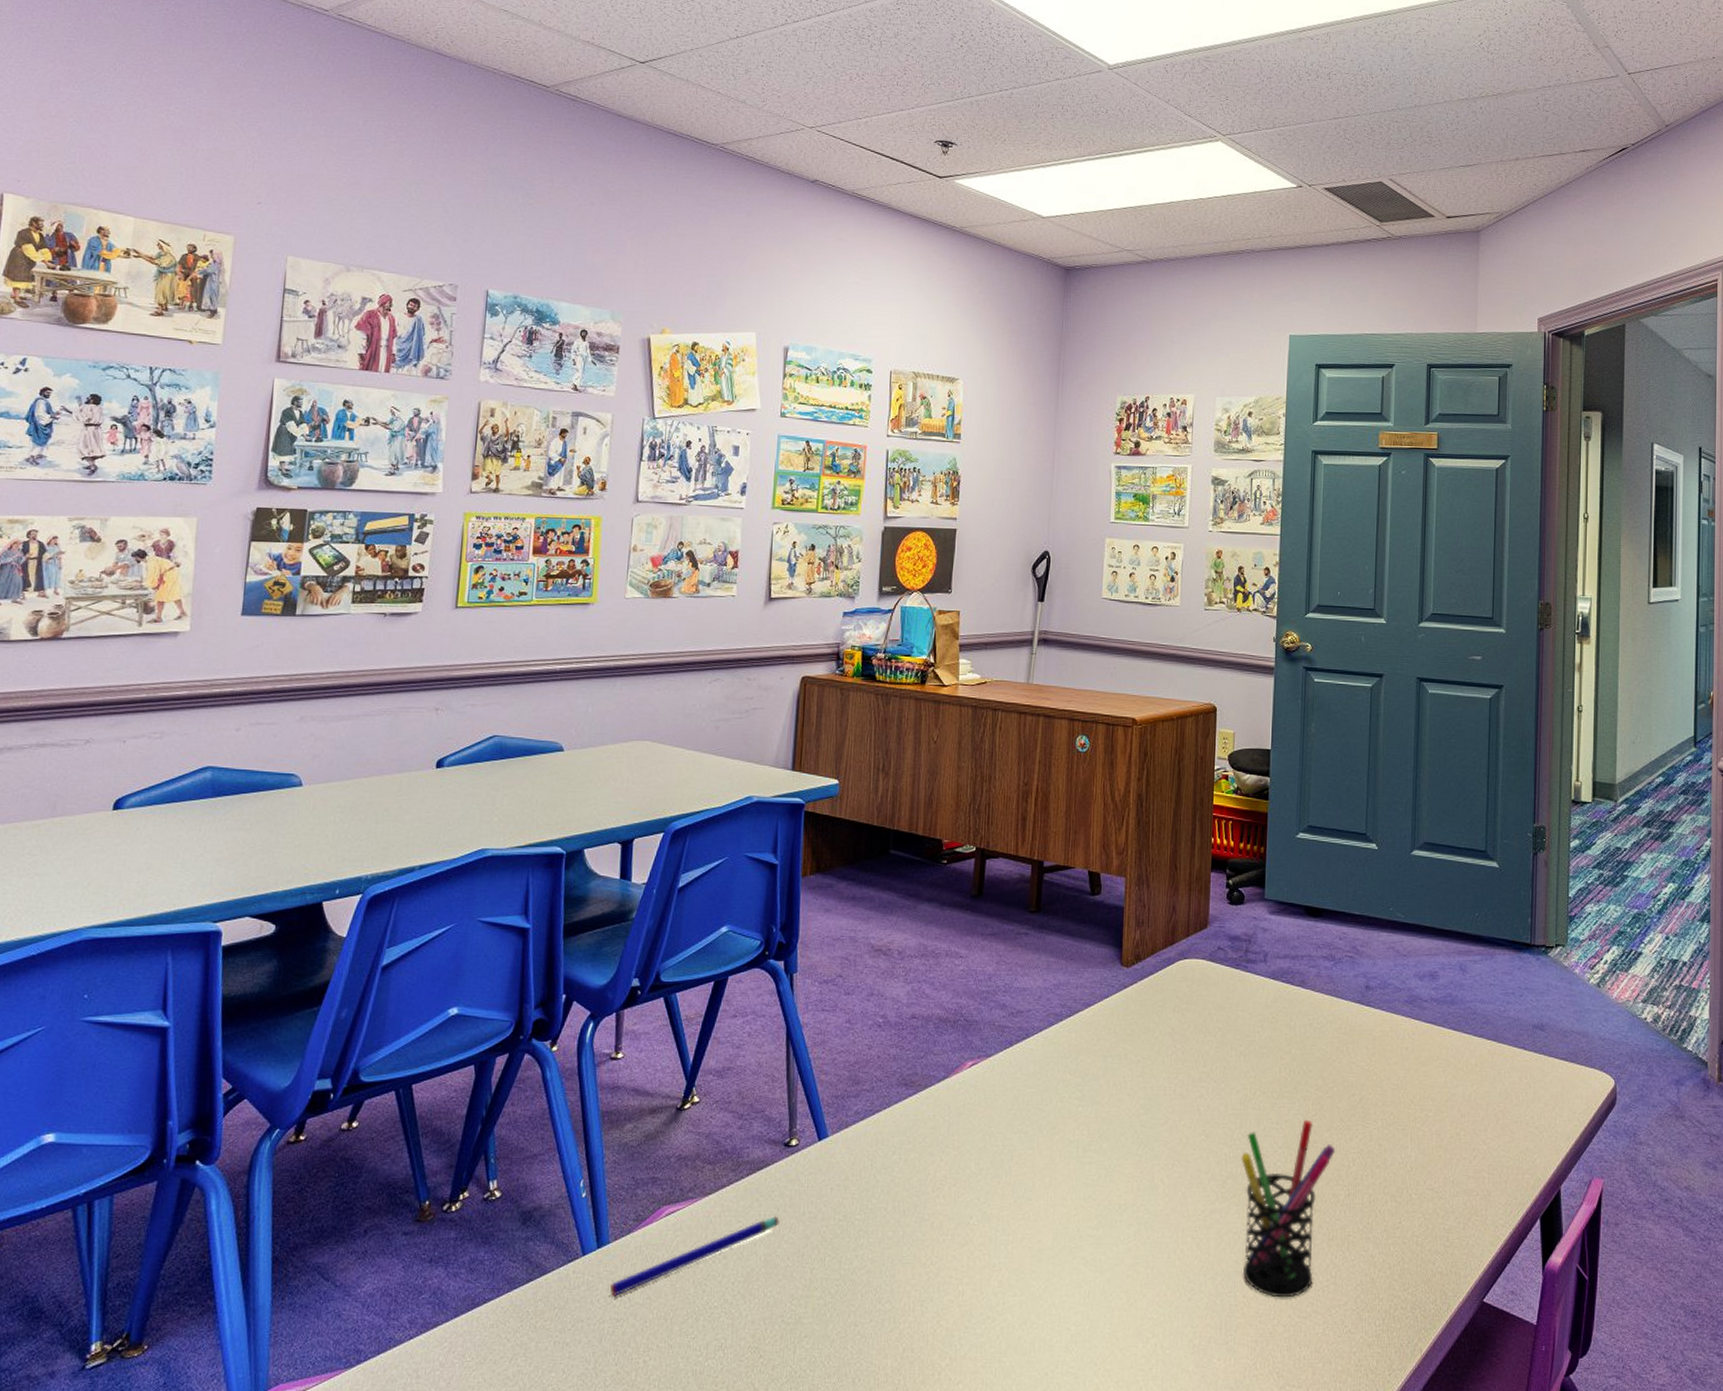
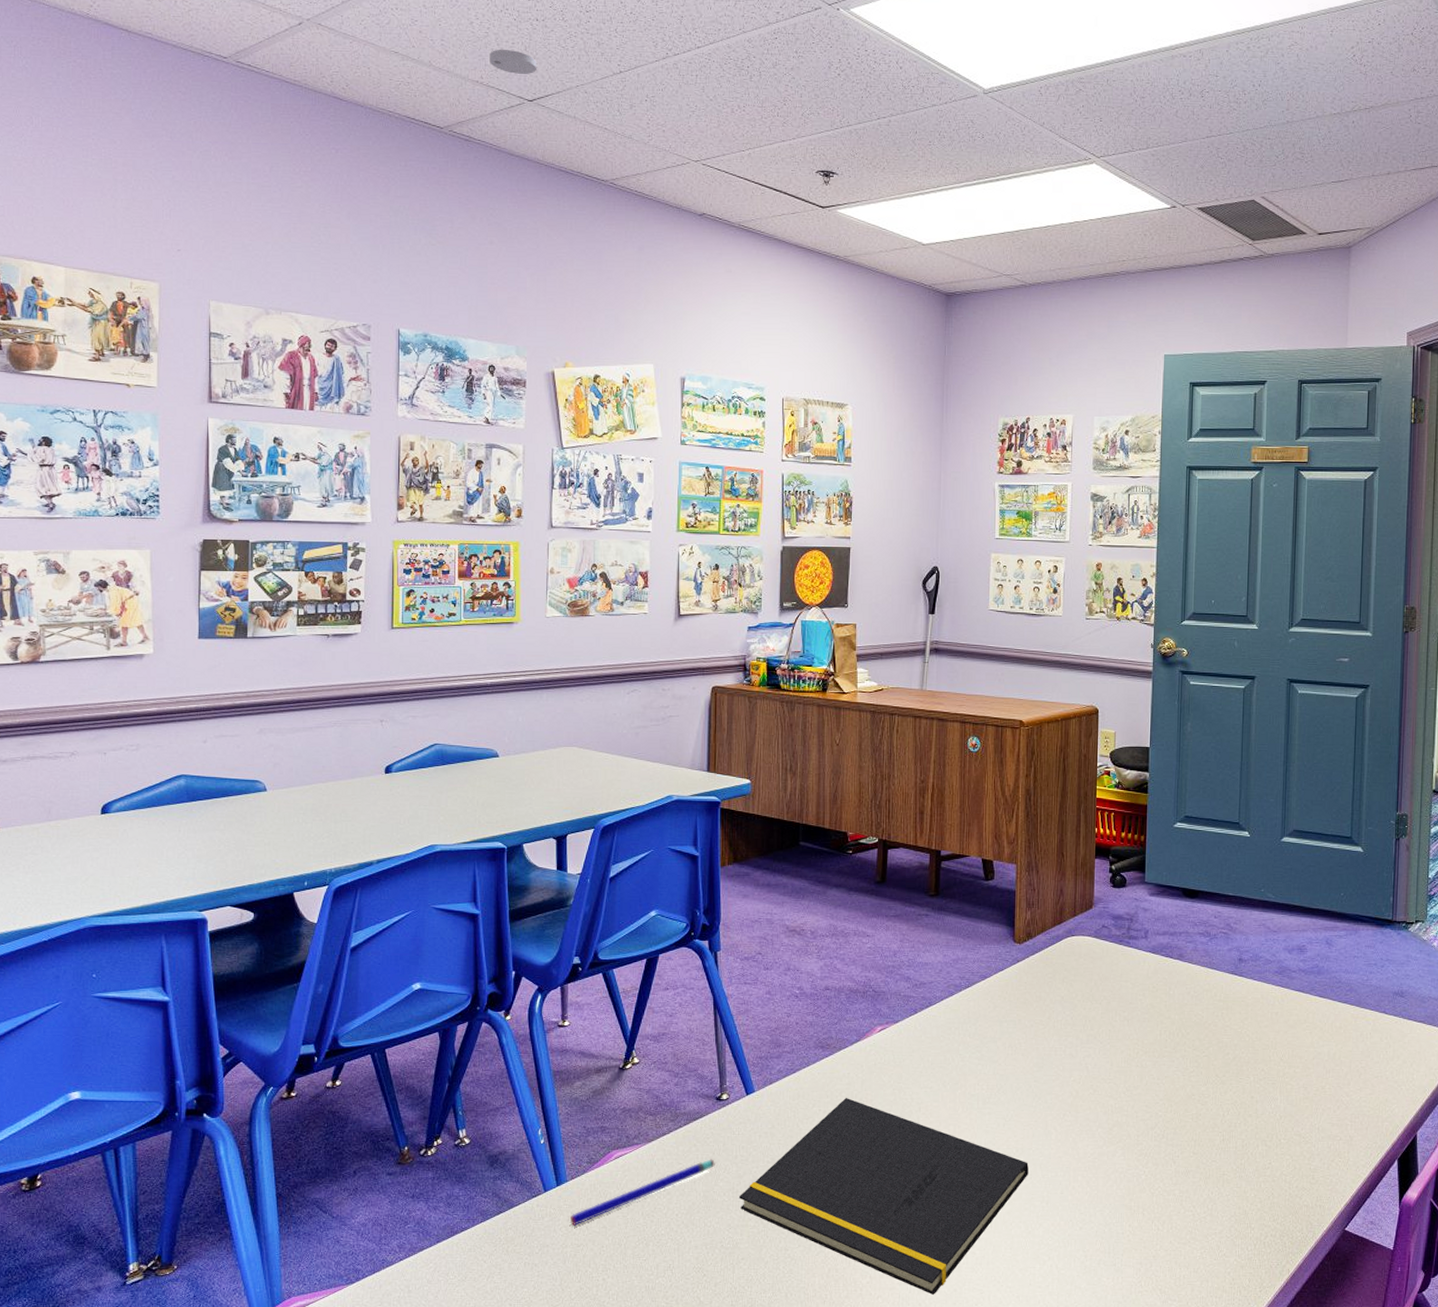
smoke detector: none [602,10,652,36] -> present [490,49,538,74]
notepad: none [804,1143,1132,1380] -> present [738,1097,1029,1295]
pen holder: present [1241,1119,1335,1298] -> none [1126,1075,1211,1227]

